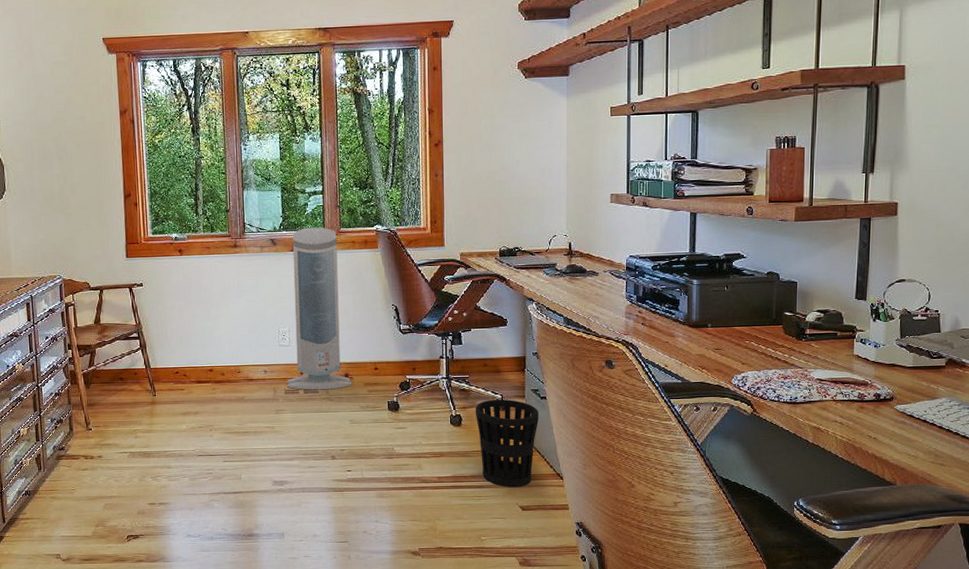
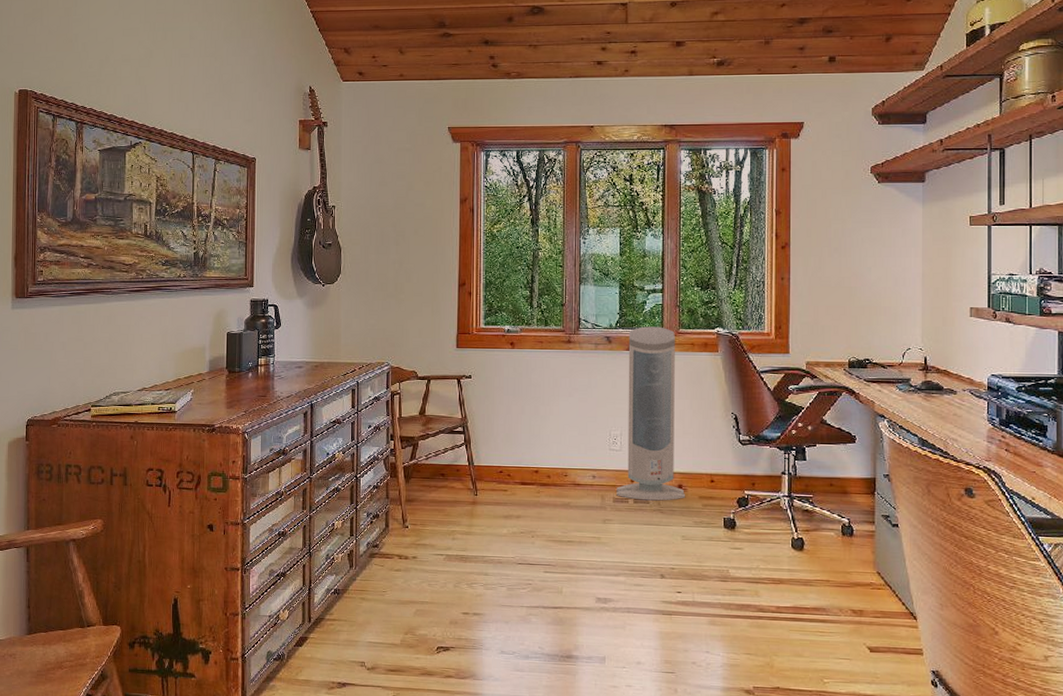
wastebasket: present [475,399,539,488] -> none [819,523,891,625]

